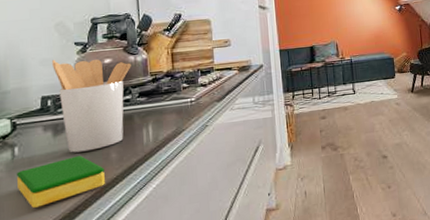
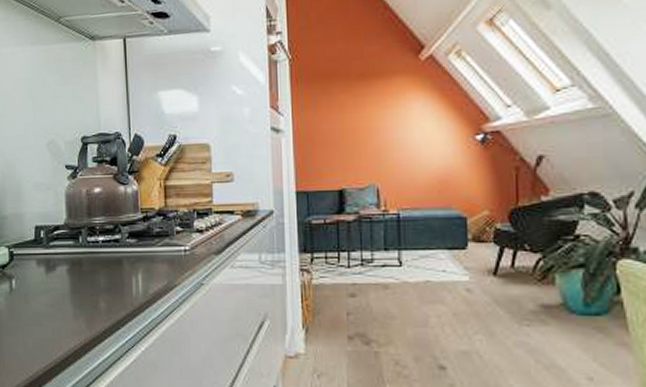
dish sponge: present [17,156,105,208] -> none [14,299,94,349]
utensil holder: present [52,59,131,153] -> none [45,183,121,295]

